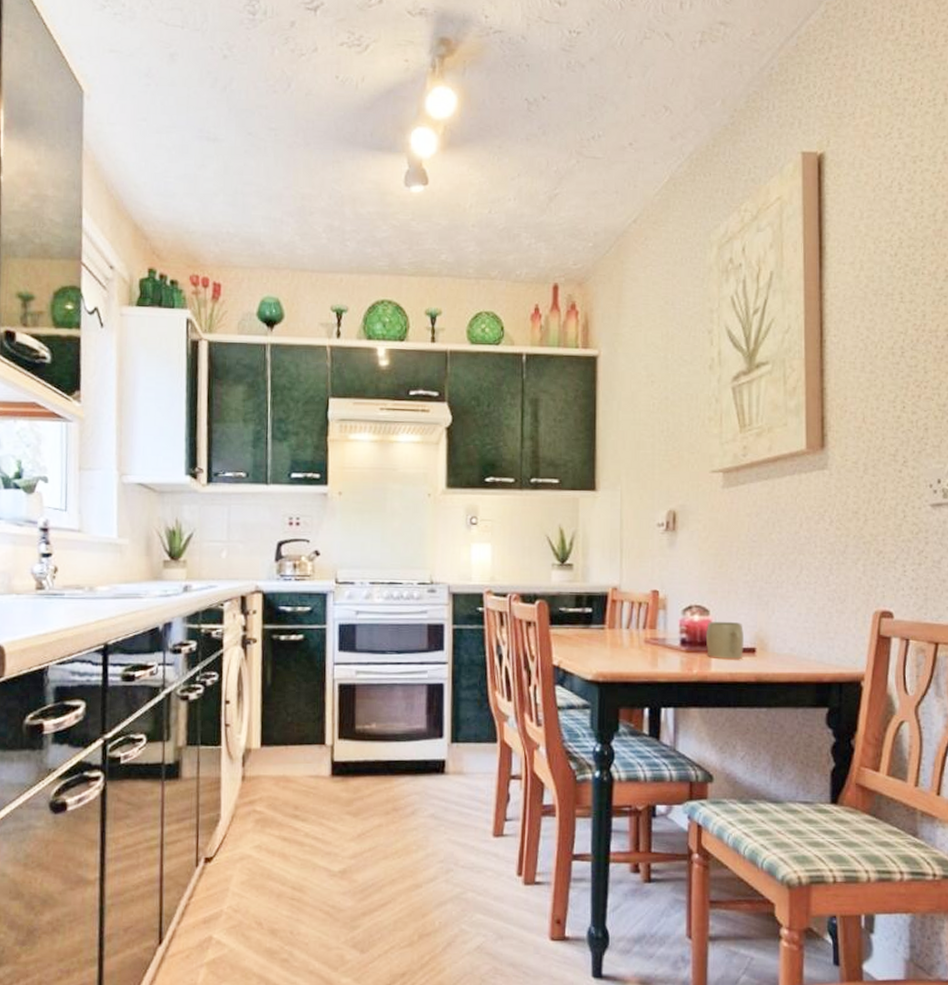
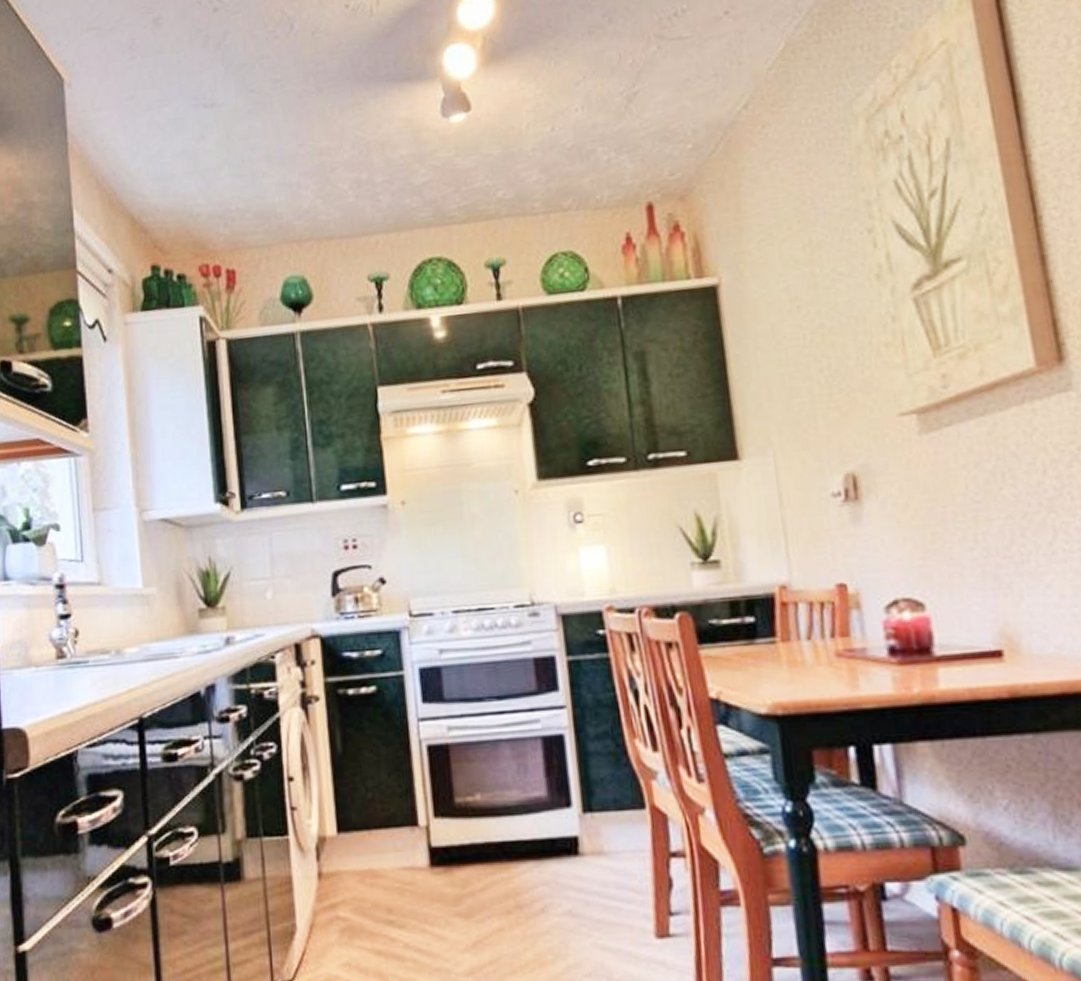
mug: present [706,621,744,660] -> none [924,616,985,671]

